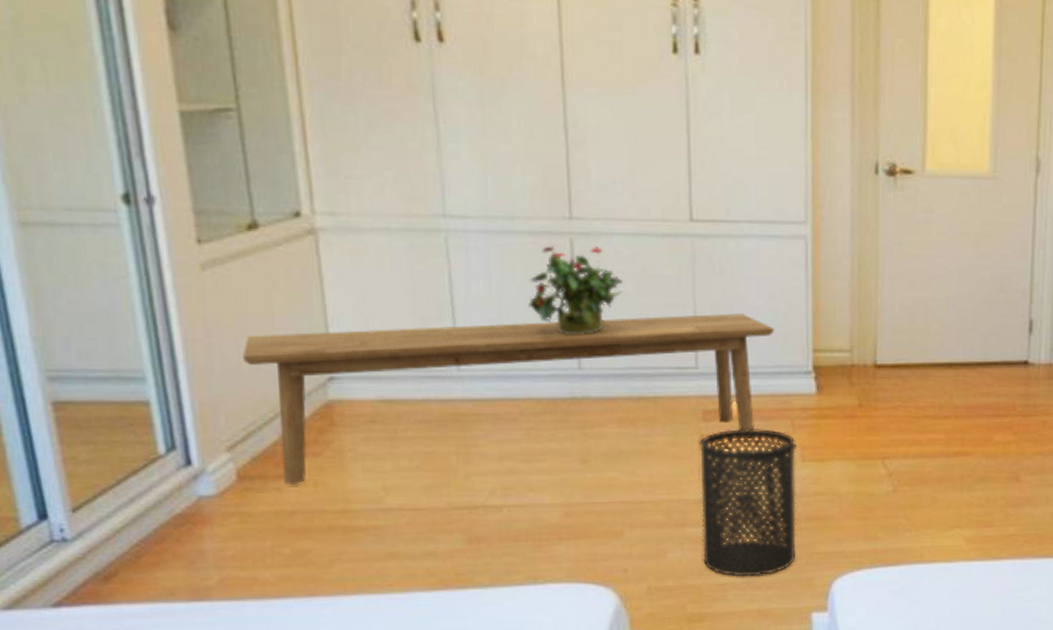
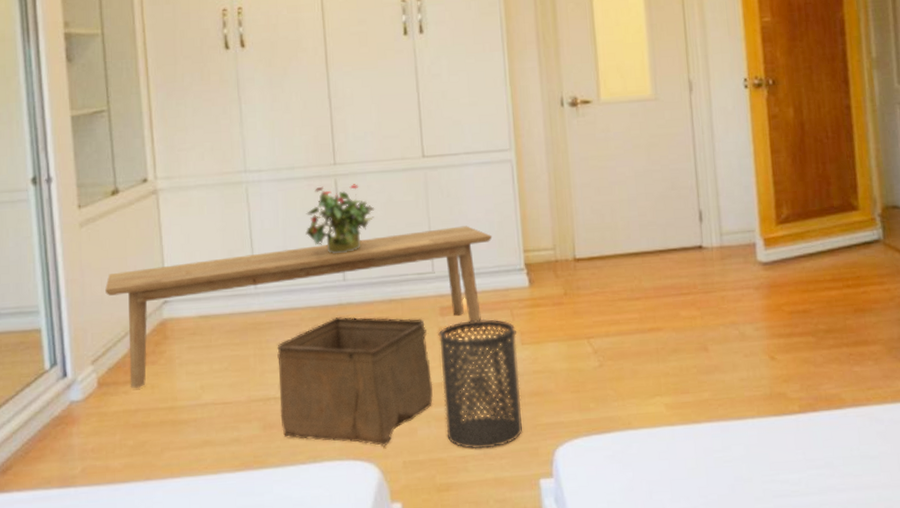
storage bin: none [487,414,689,569] -> present [277,316,433,447]

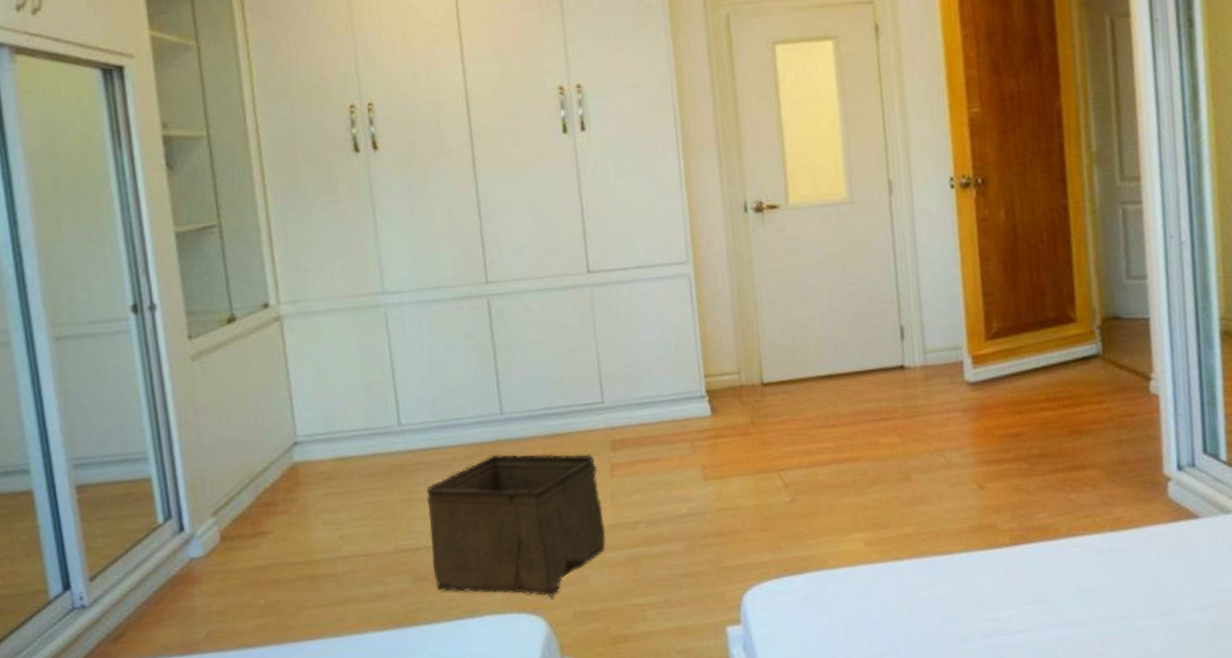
bench: present [105,226,493,388] -> none [224,349,669,542]
potted plant: present [305,184,375,254] -> none [455,304,535,384]
trash can: present [438,318,522,449] -> none [609,452,706,596]

